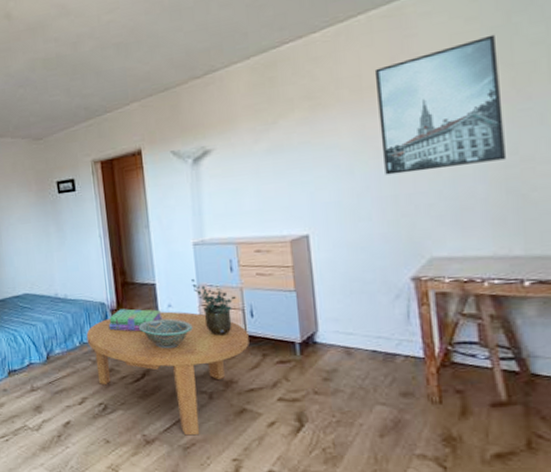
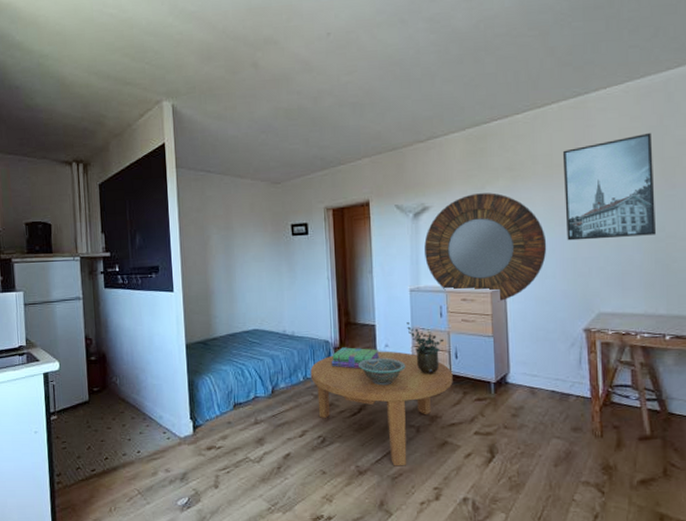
home mirror: none [207,127,359,252] -> present [424,192,547,302]

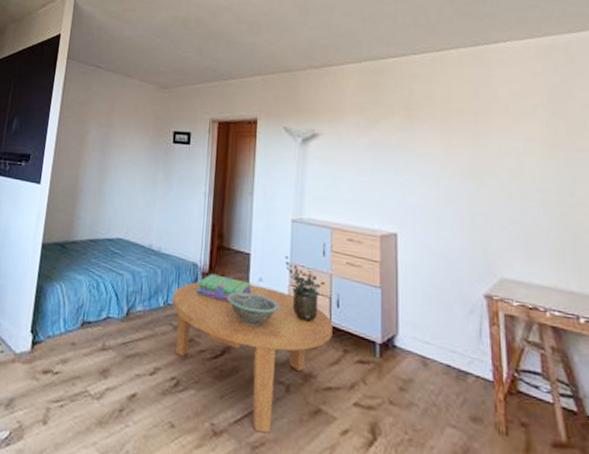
home mirror: present [424,192,547,302] -> none [311,127,444,249]
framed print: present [562,132,656,241] -> none [461,91,563,199]

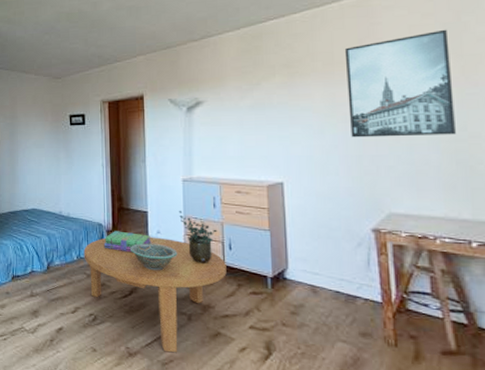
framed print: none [461,91,563,199] -> present [344,29,456,138]

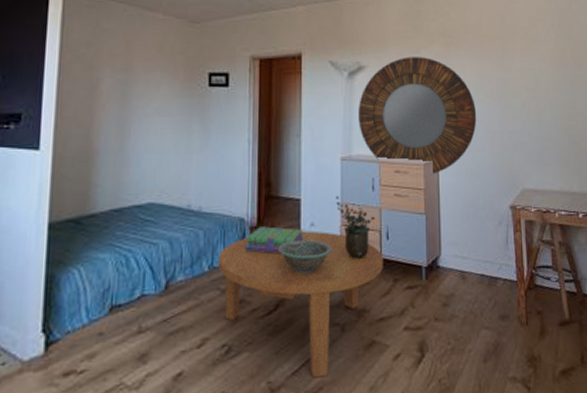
home mirror: none [198,89,329,196] -> present [359,57,477,175]
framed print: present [344,29,456,138] -> none [490,15,568,113]

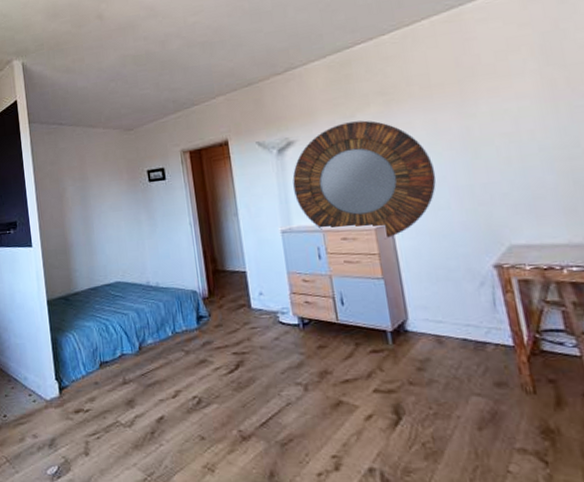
coffee table: present [218,231,383,378] -> none [178,299,342,431]
stack of books: present [245,226,304,254] -> none [200,297,255,321]
decorative bowl: present [277,240,333,275] -> none [230,307,285,339]
potted plant: present [336,196,375,259] -> none [281,267,326,324]

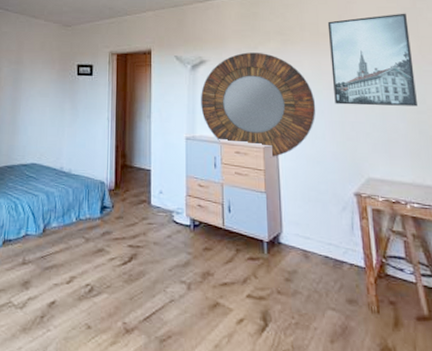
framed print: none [441,38,569,166] -> present [327,13,417,107]

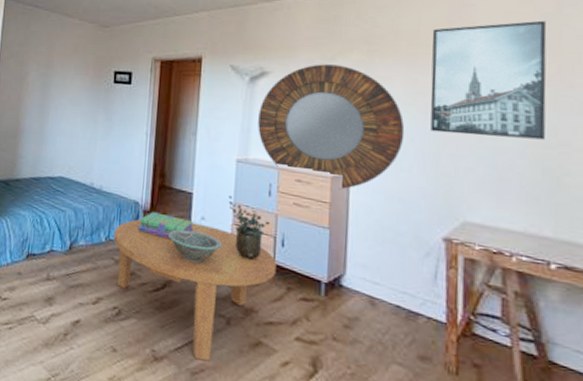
coffee table: none [83,197,226,328] -> present [113,218,277,362]
stack of books: none [105,190,154,214] -> present [138,212,194,240]
decorative bowl: none [131,204,179,235] -> present [167,229,223,264]
potted plant: none [182,170,217,227] -> present [228,196,270,260]

